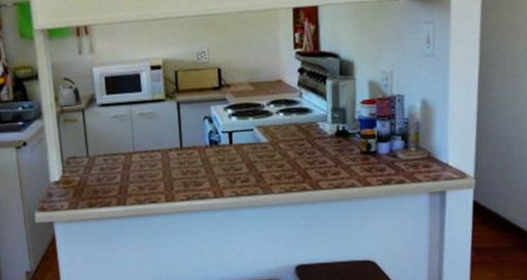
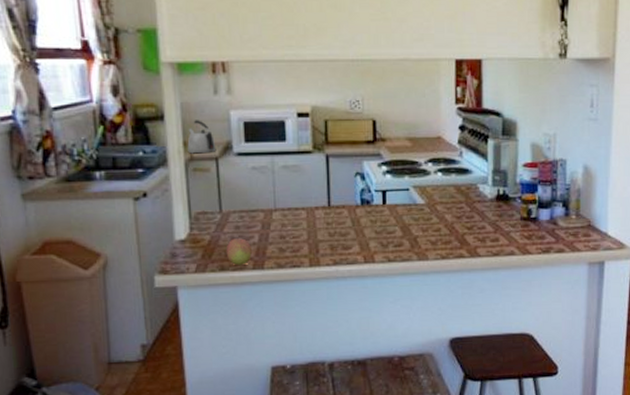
fruit: none [93,179,115,203] -> present [226,238,252,266]

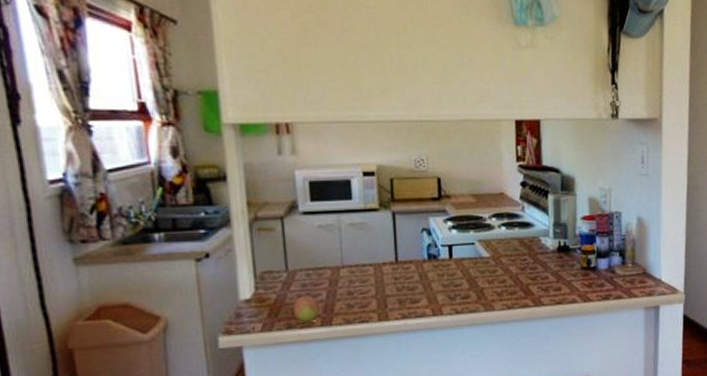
kettle: present [187,120,217,154] -> none [251,180,282,214]

